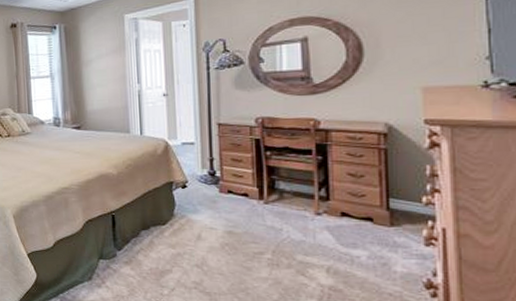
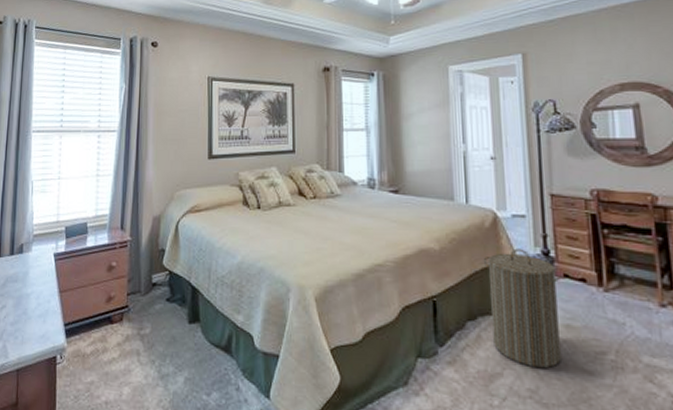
laundry hamper: none [155,171,226,265] -> present [483,248,562,368]

